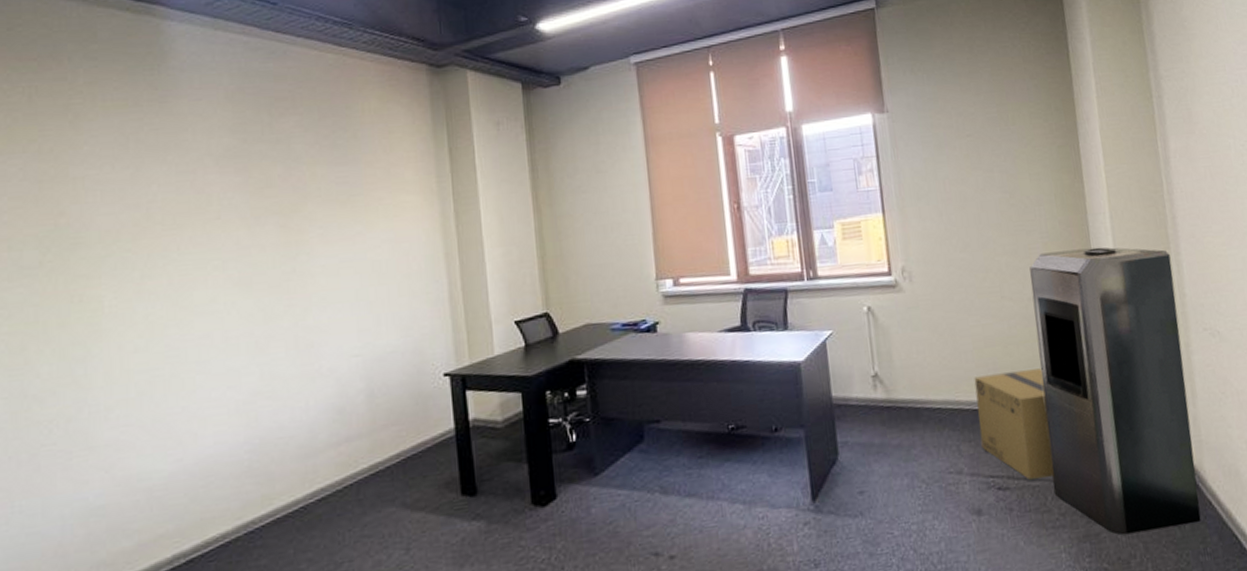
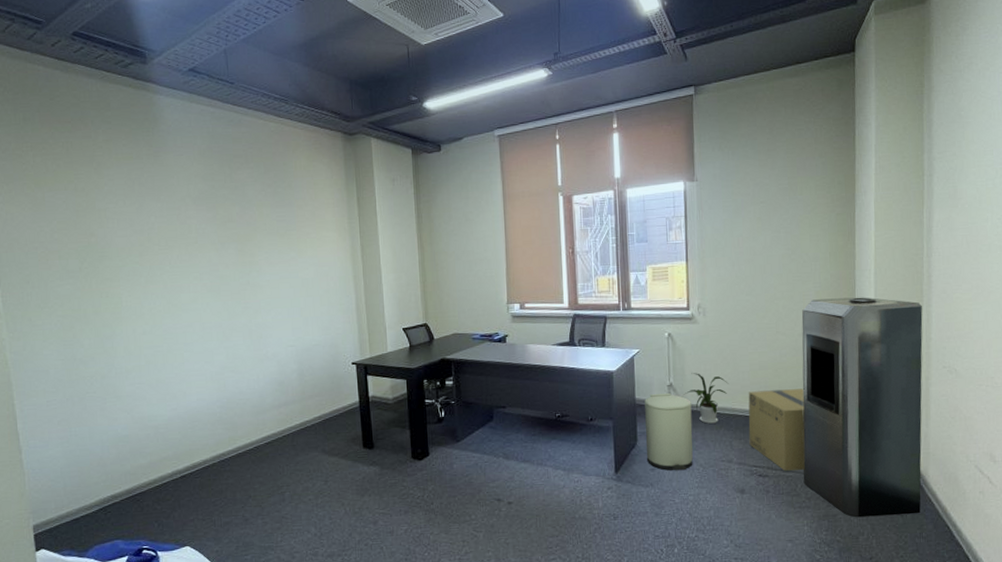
pedal bin: none [844,386,913,492] -> present [644,393,693,471]
house plant: none [893,357,949,424] -> present [684,373,729,424]

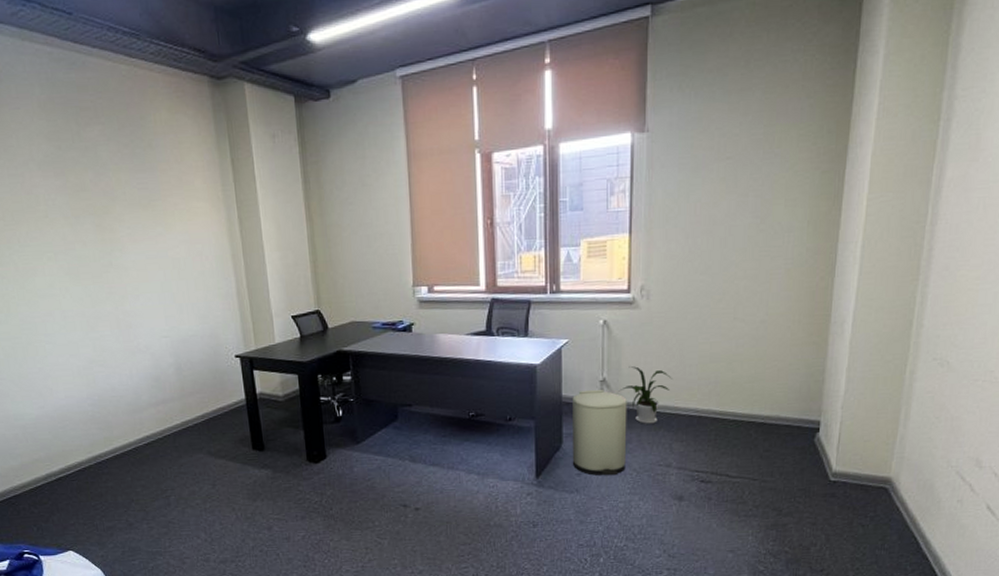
cardboard box: present [748,388,805,471] -> none [692,384,761,476]
water dispenser: present [801,297,923,518] -> none [752,275,917,527]

